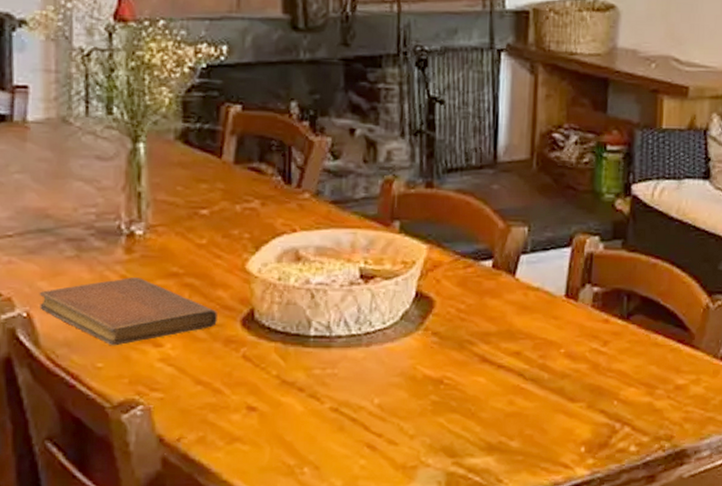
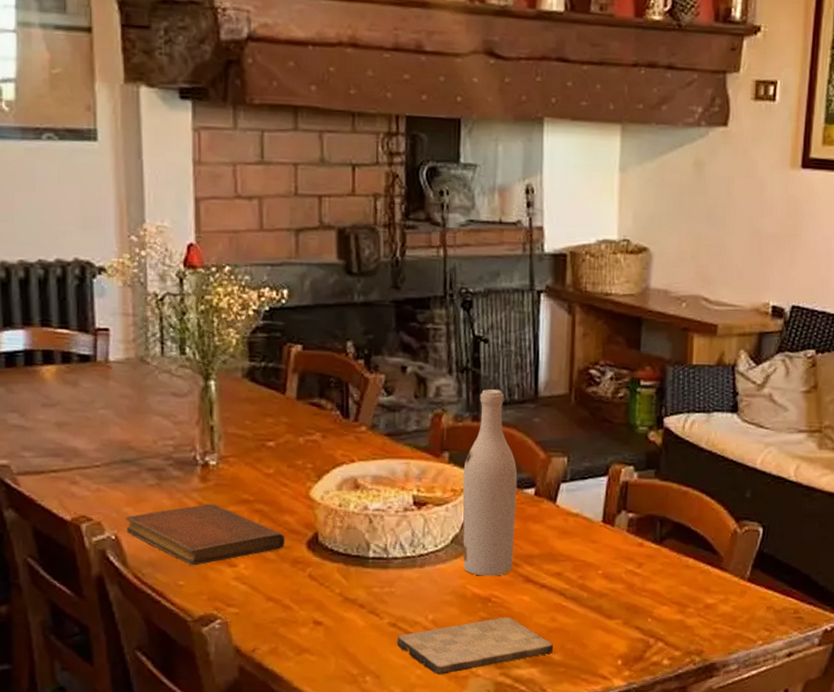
cutting board: none [339,400,510,464] -> present [397,616,553,674]
wine bottle: none [413,154,474,356] -> present [462,389,518,576]

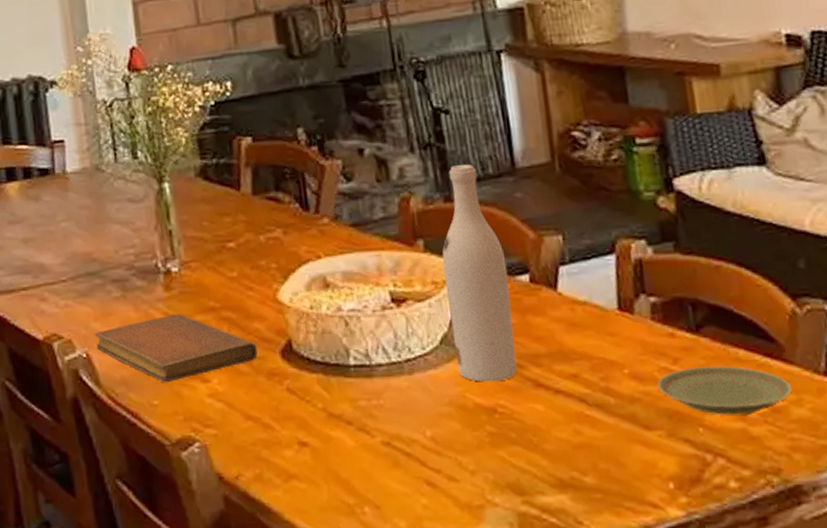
cutting board: present [397,616,553,674] -> none [394,430,583,503]
plate: none [622,571,723,609] -> present [656,366,793,415]

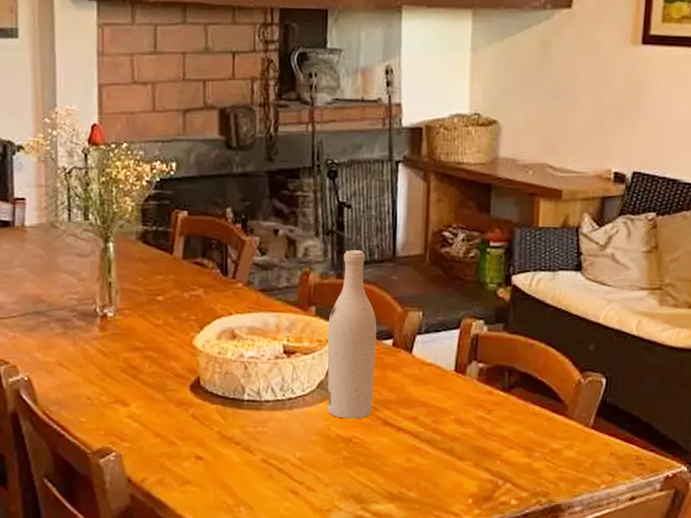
notebook: present [94,314,258,383] -> none [36,350,171,405]
plate: present [656,366,793,415] -> none [472,417,568,453]

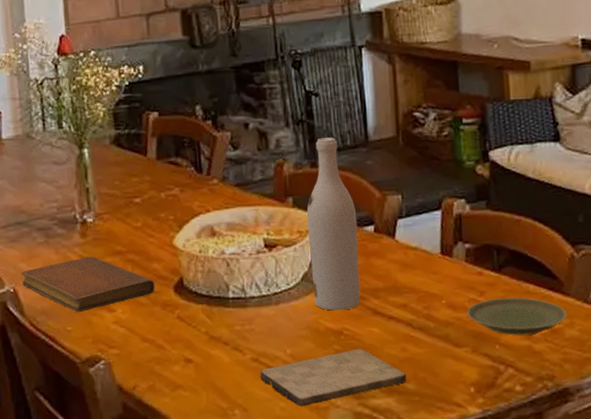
notebook: none [36,350,171,405] -> present [21,256,155,313]
cutting board: none [268,456,409,507] -> present [260,348,406,406]
plate: none [472,417,568,453] -> present [466,297,568,335]

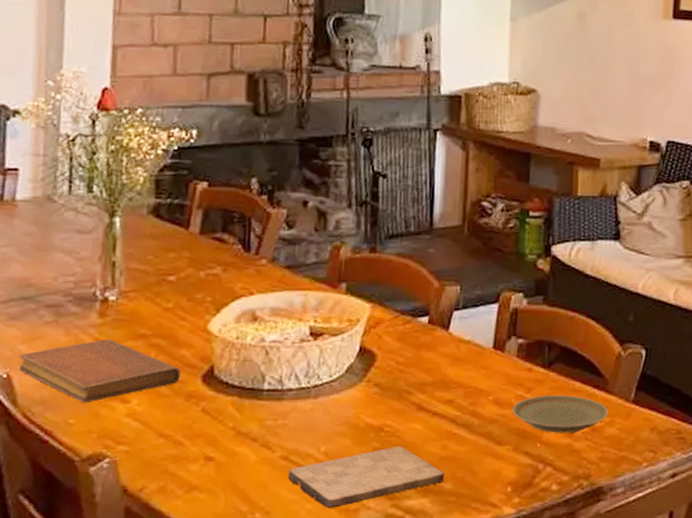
wine bottle: present [306,137,360,311] -> none [357,222,412,406]

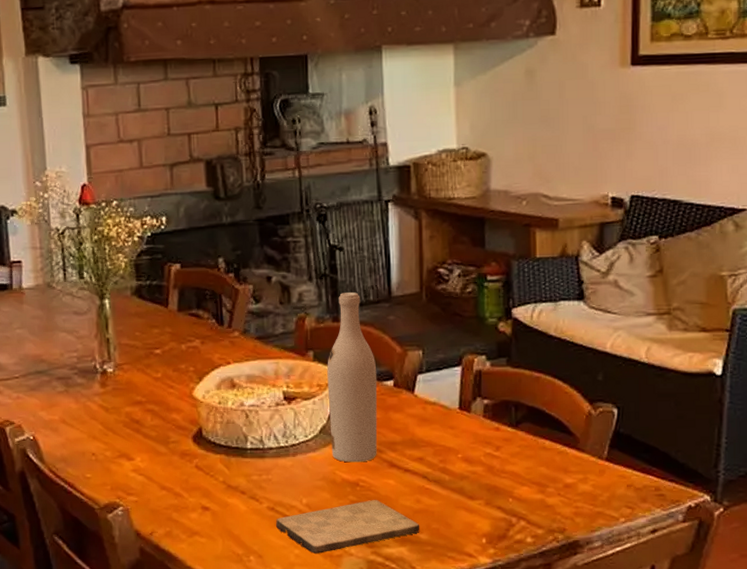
notebook: present [19,339,180,403] -> none [40,406,174,461]
wine bottle: none [357,222,412,406] -> present [327,292,378,463]
plate: present [512,395,609,433] -> none [481,453,582,489]

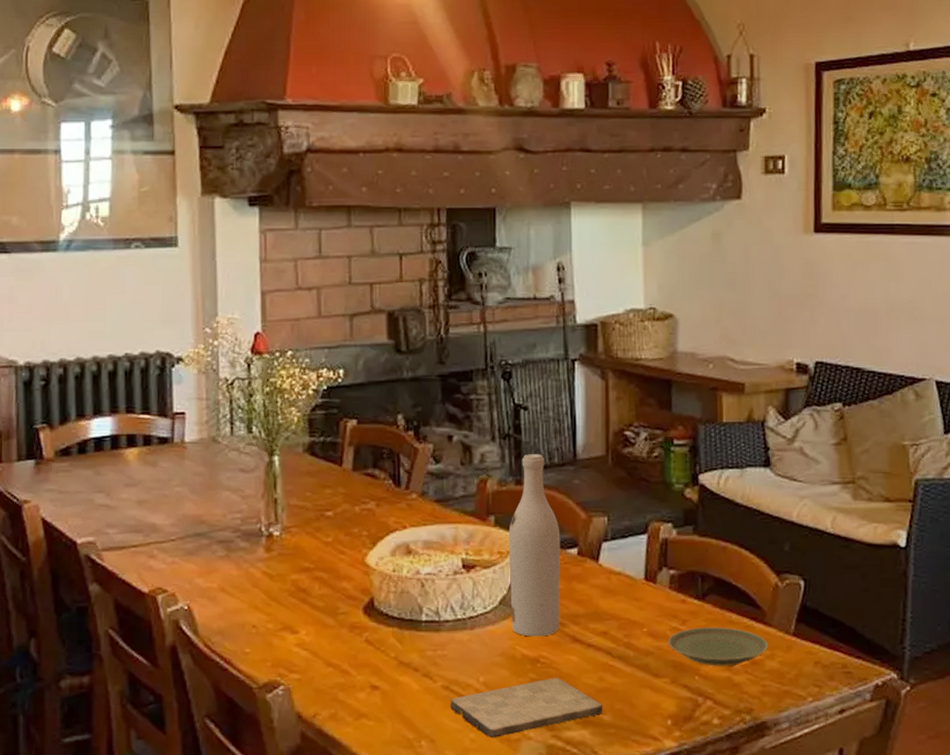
plate: none [481,453,582,489] -> present [667,627,769,666]

